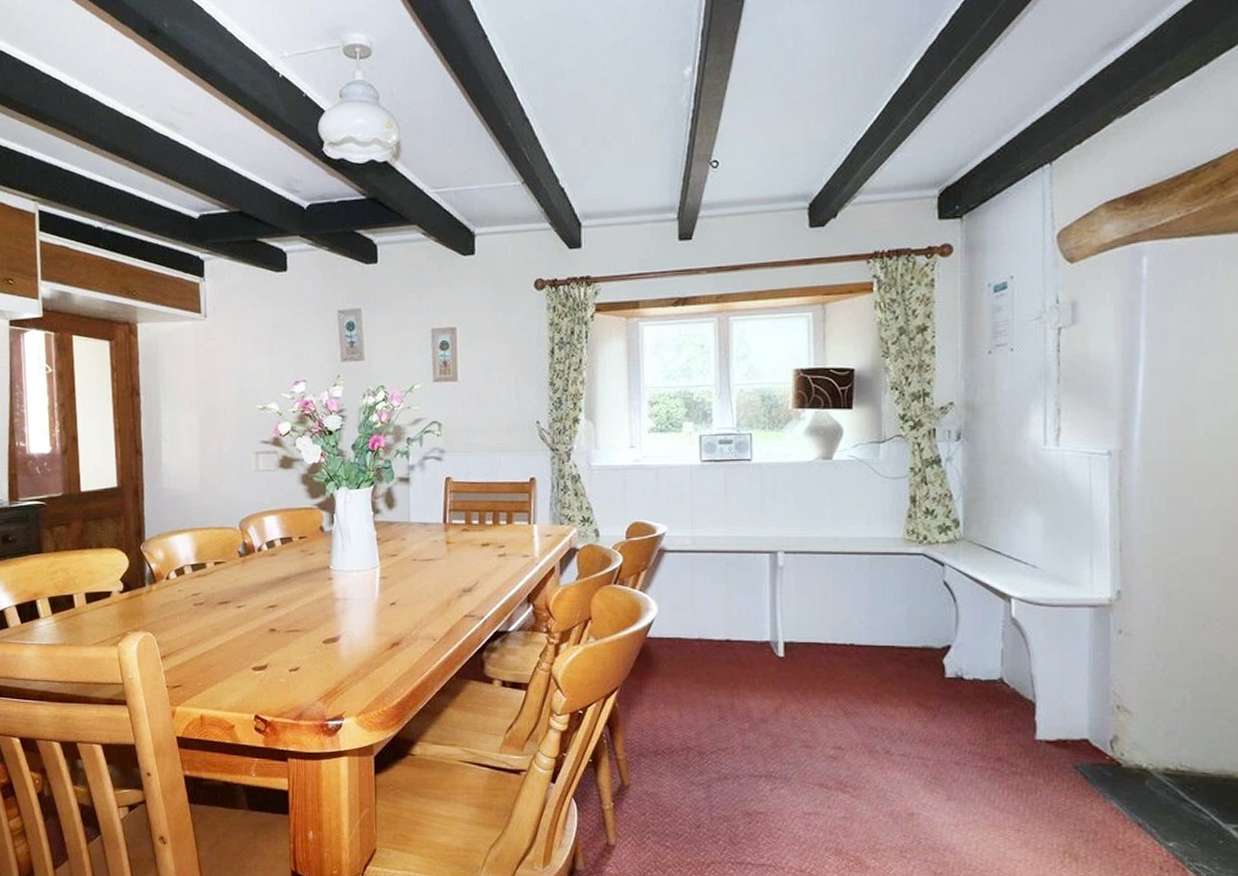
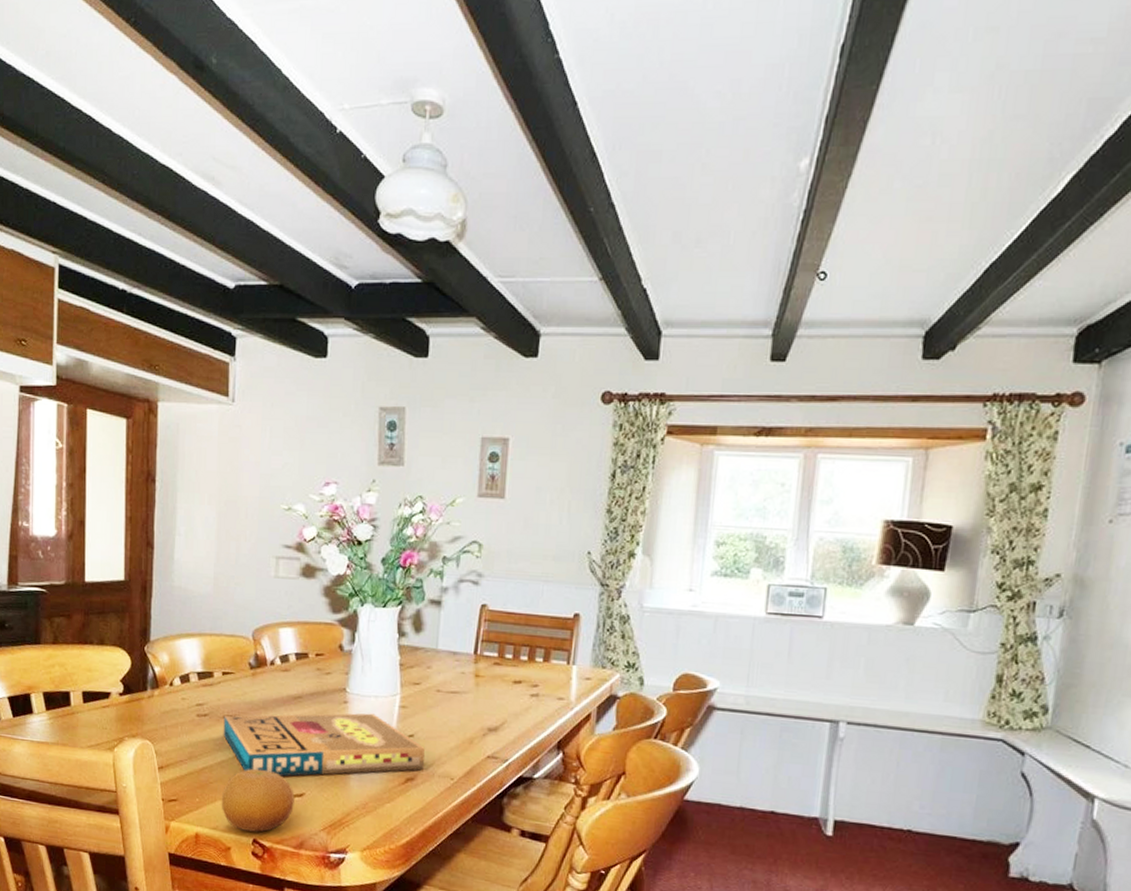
pizza box: none [218,587,407,654] -> present [223,713,425,777]
fruit: none [222,648,291,708] -> present [221,768,295,832]

